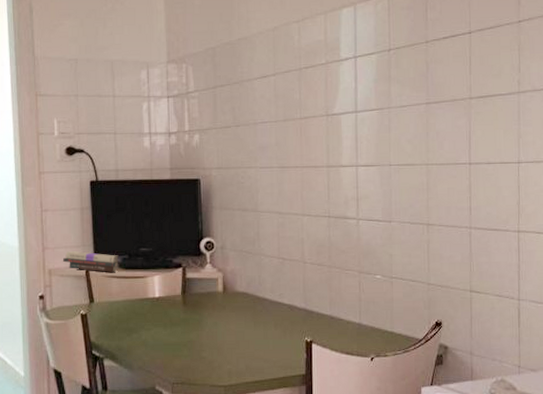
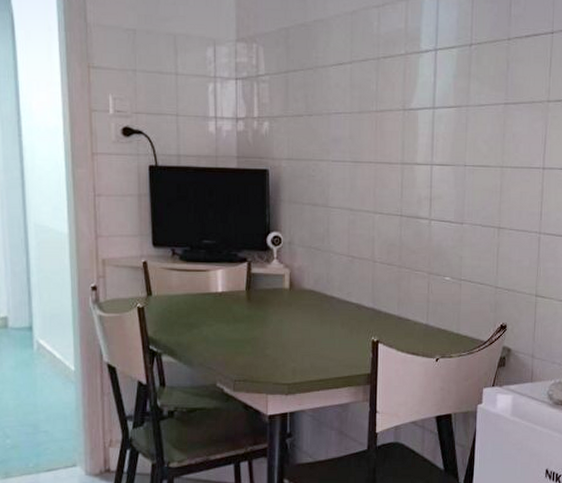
books: present [62,251,119,273] -> none [117,241,179,265]

